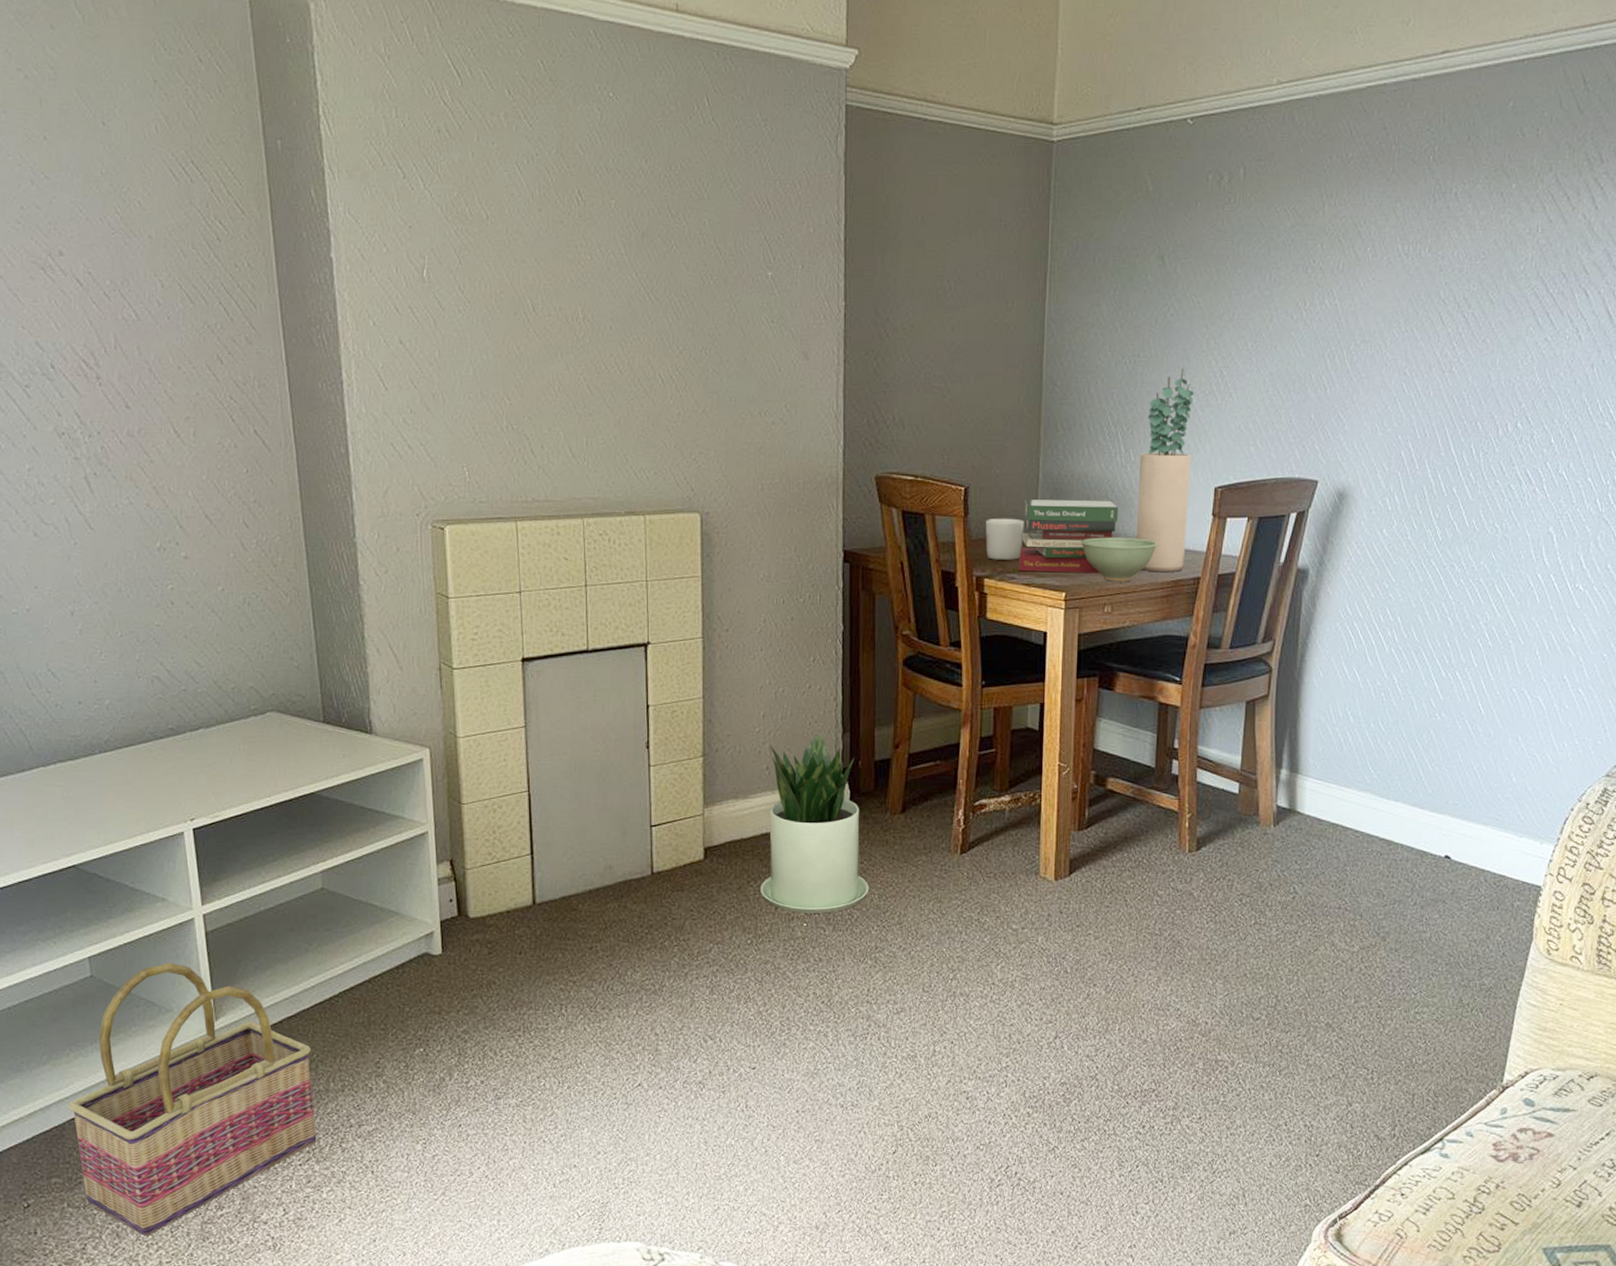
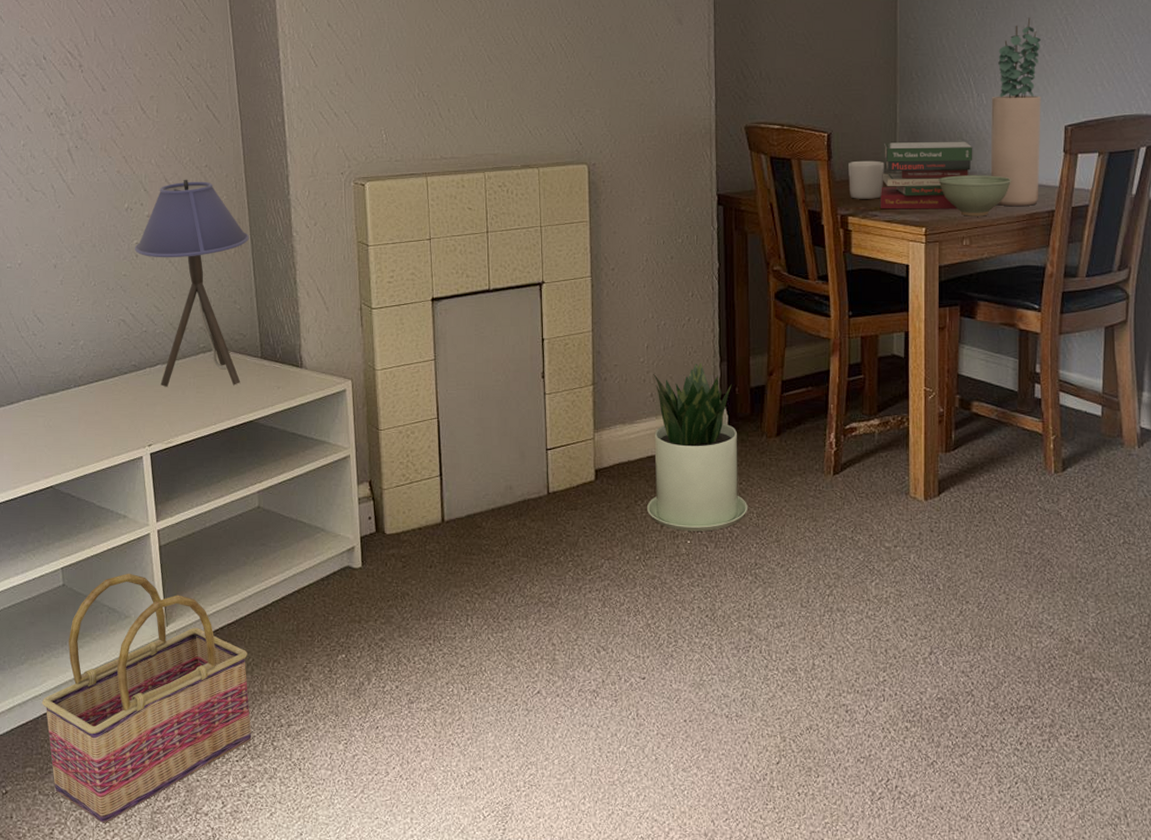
table lamp: none [169,515,309,754] -> present [134,179,250,387]

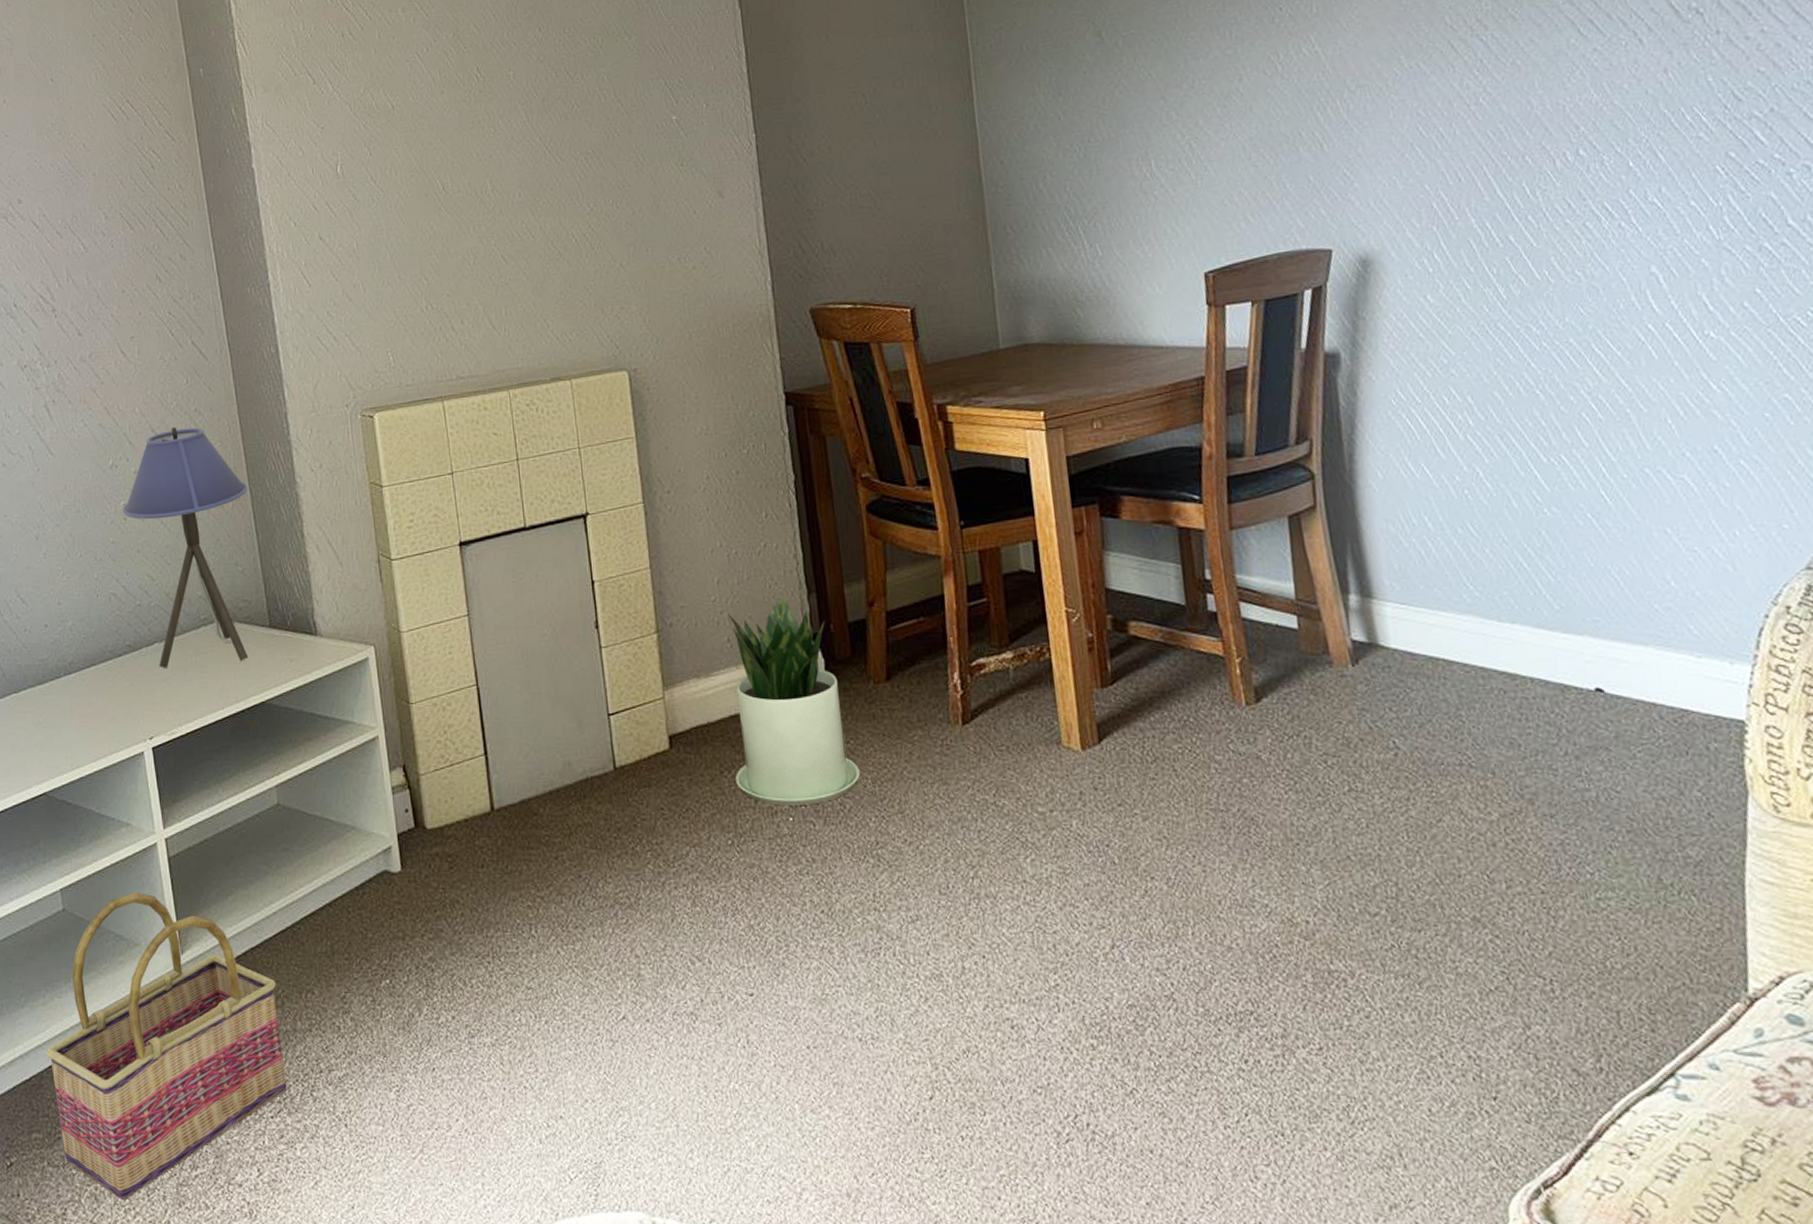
mug: present [848,160,884,199] -> none [940,335,986,384]
books: present [879,141,973,210] -> none [981,302,1094,394]
bowl: present [938,175,1012,216] -> none [1053,340,1146,394]
vase: present [990,17,1041,206] -> none [1107,147,1183,377]

